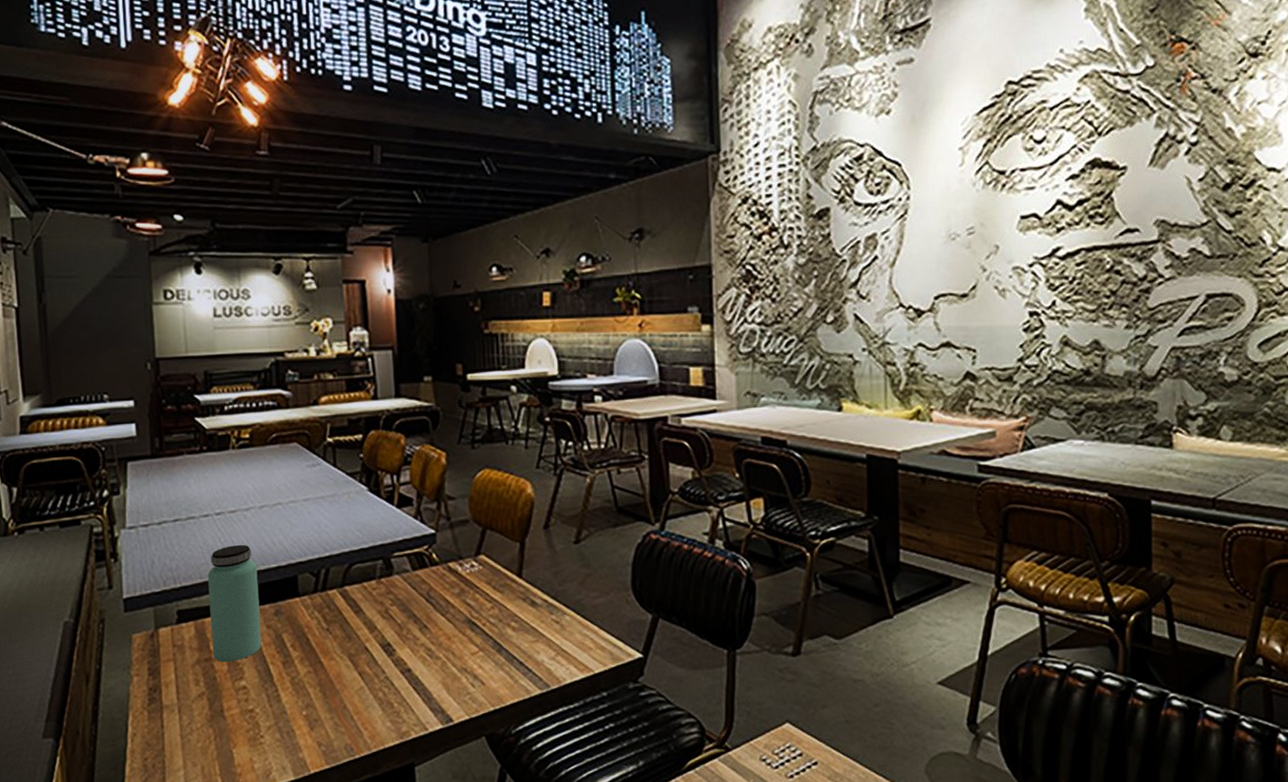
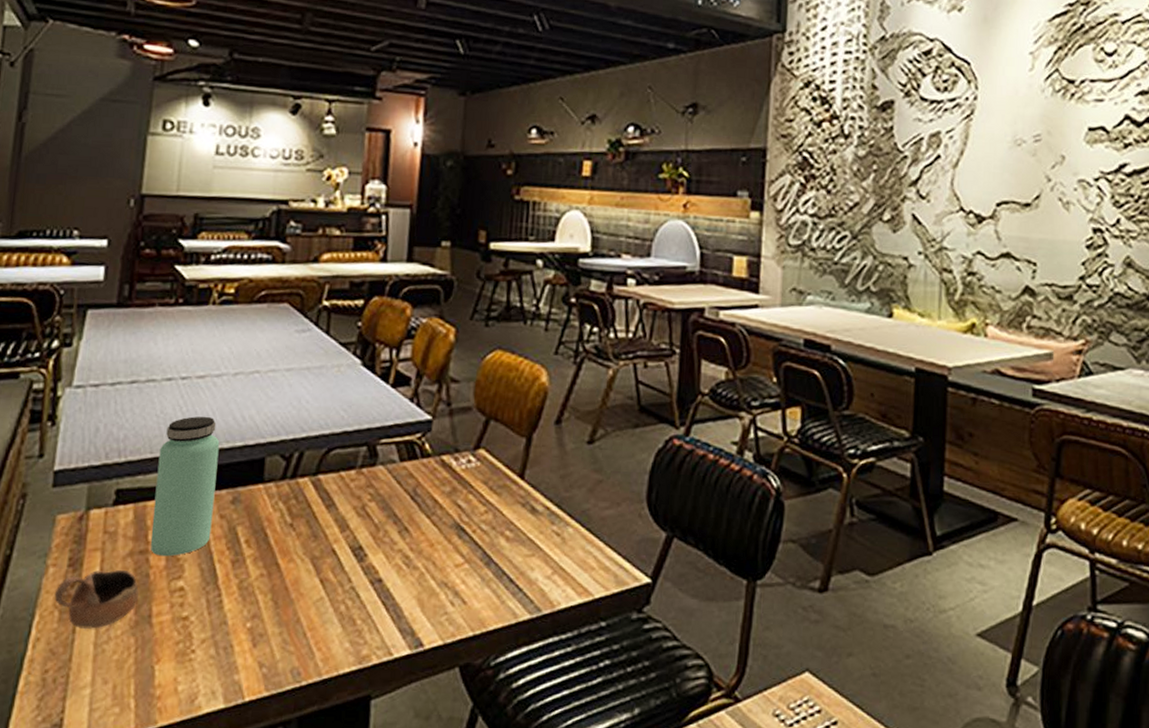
cup: none [141,675,210,725] -> present [54,569,139,630]

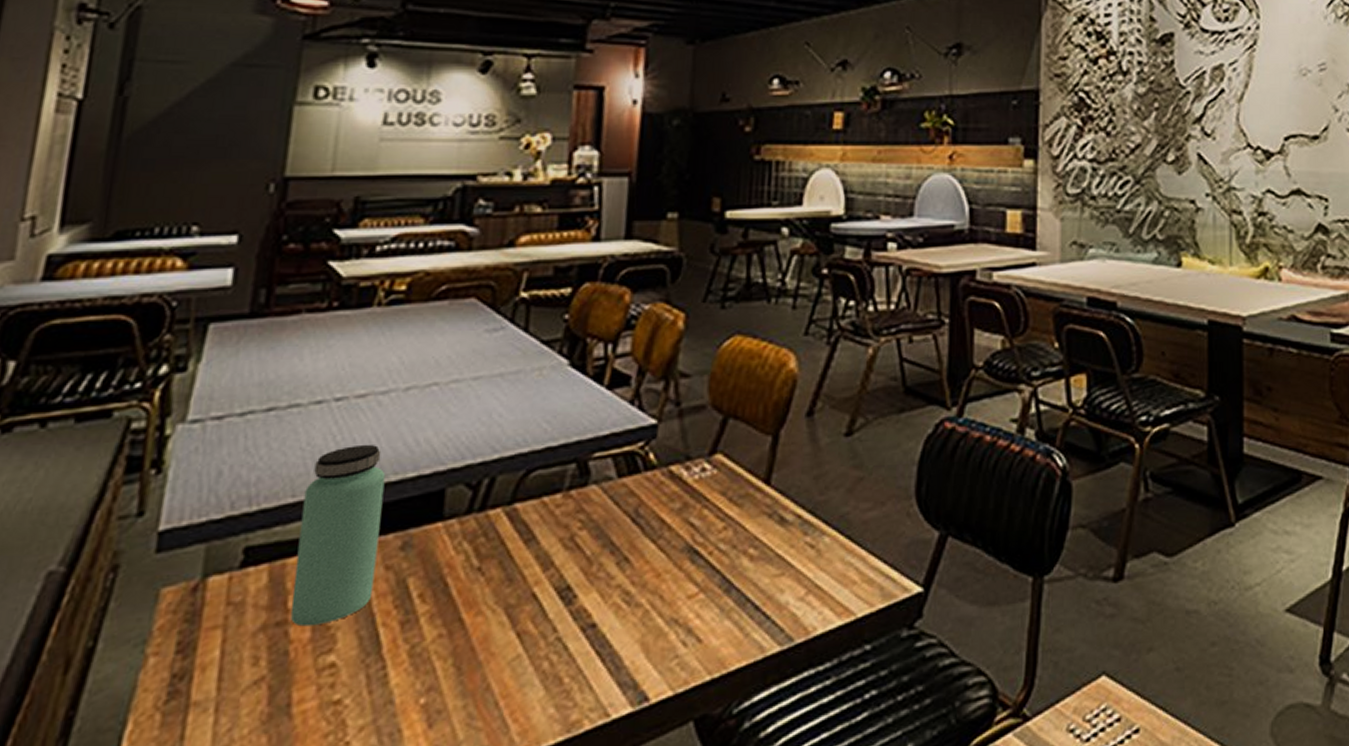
cup: present [54,569,139,630] -> none [155,649,274,734]

